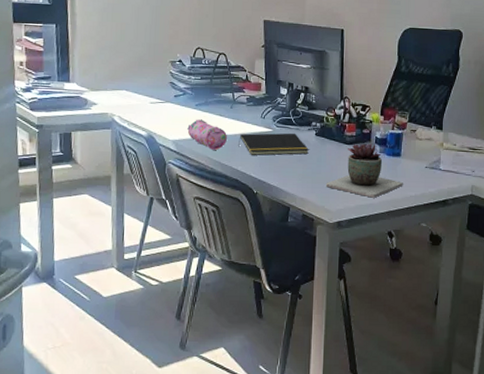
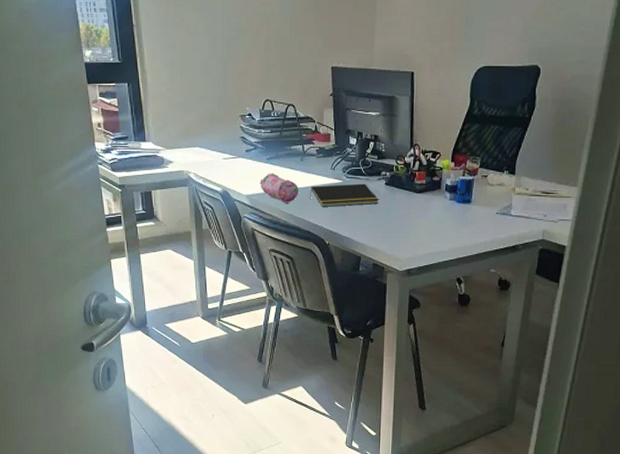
succulent plant: present [325,143,403,198] -> none [395,191,473,245]

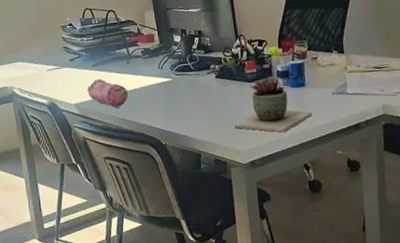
notepad: present [310,183,379,207] -> none [140,79,212,107]
succulent plant: none [395,191,473,245] -> present [233,77,312,133]

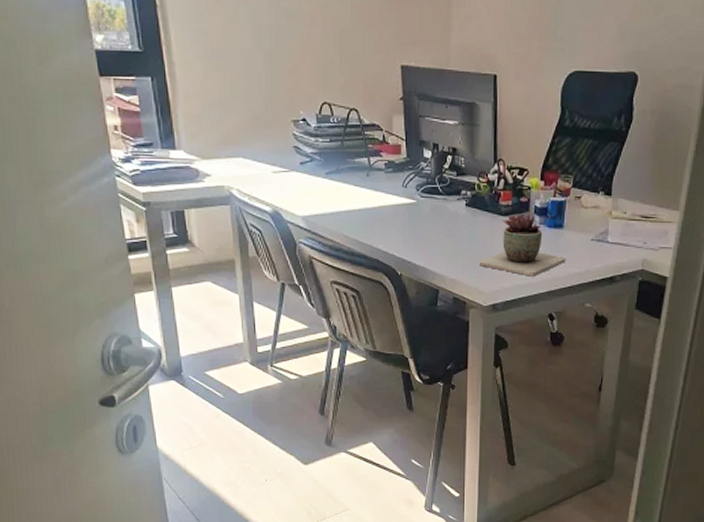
pencil case: present [87,79,129,108] -> none [318,190,365,226]

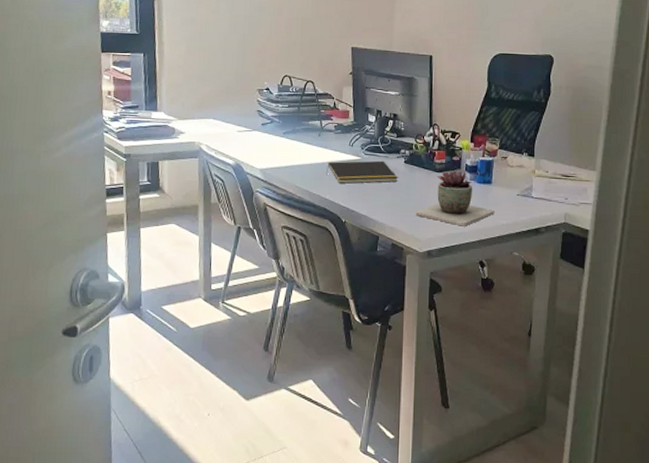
notepad: none [378,204,459,231] -> present [326,160,398,184]

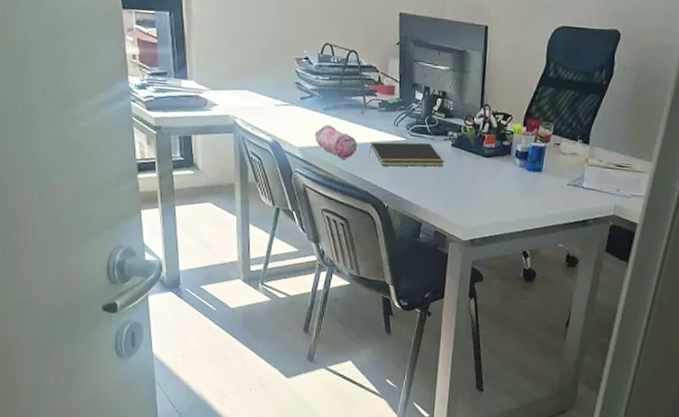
pencil case: none [275,147,316,178] -> present [315,125,358,159]
succulent plant: present [415,170,494,227] -> none [460,156,542,216]

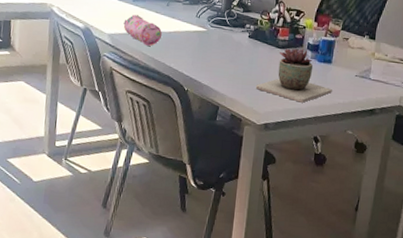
notepad: present [369,142,444,167] -> none [172,31,241,56]
succulent plant: none [460,156,542,216] -> present [255,48,332,103]

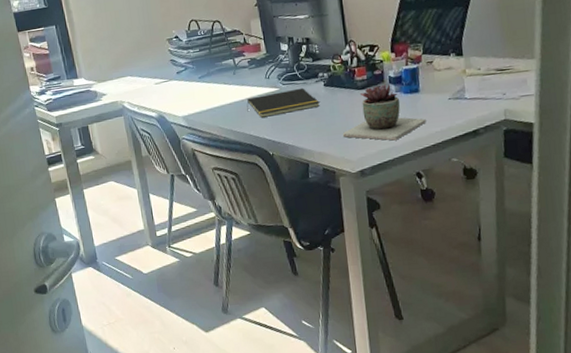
pencil case: present [123,14,163,46] -> none [194,91,236,119]
notepad: none [172,31,241,56] -> present [247,88,320,118]

